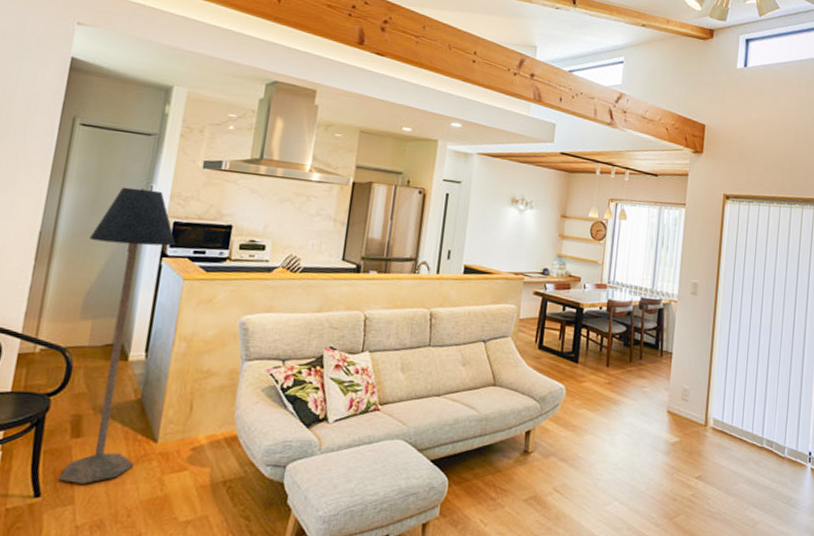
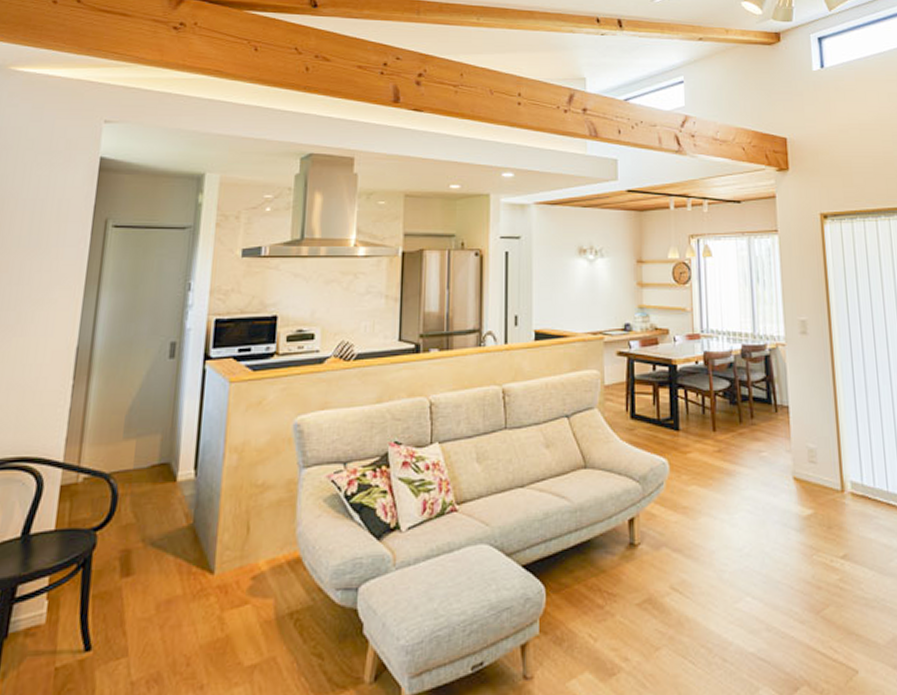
floor lamp: present [58,187,176,484] -> none [109,287,218,631]

